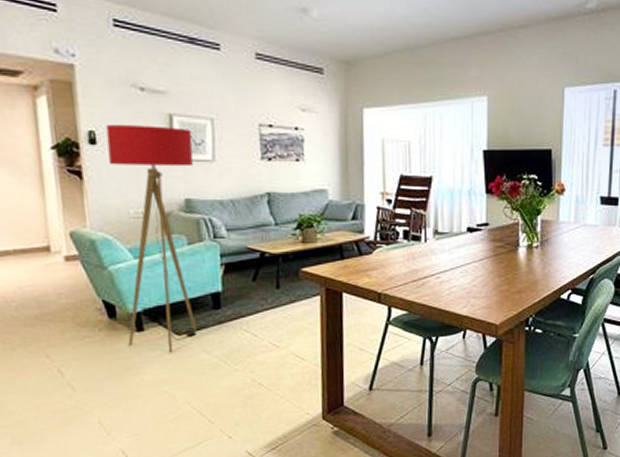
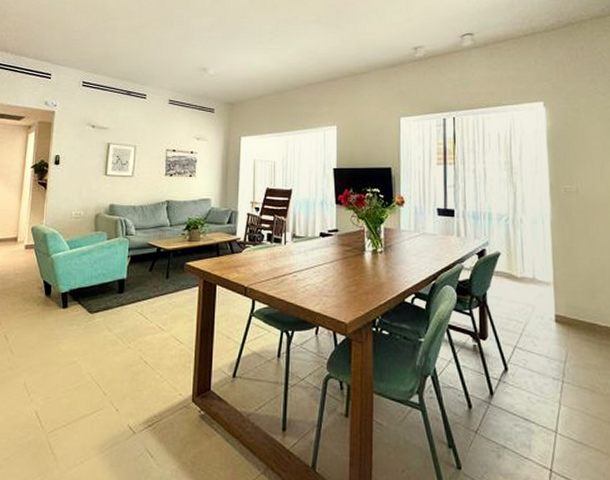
floor lamp: present [105,125,197,353] -> none [55,151,121,328]

